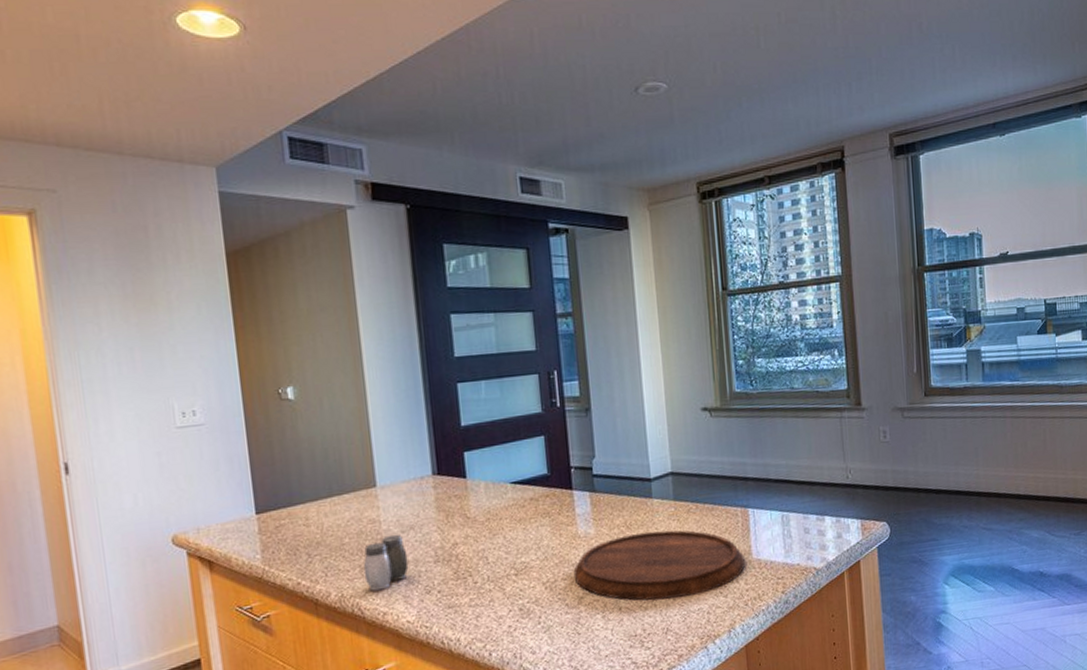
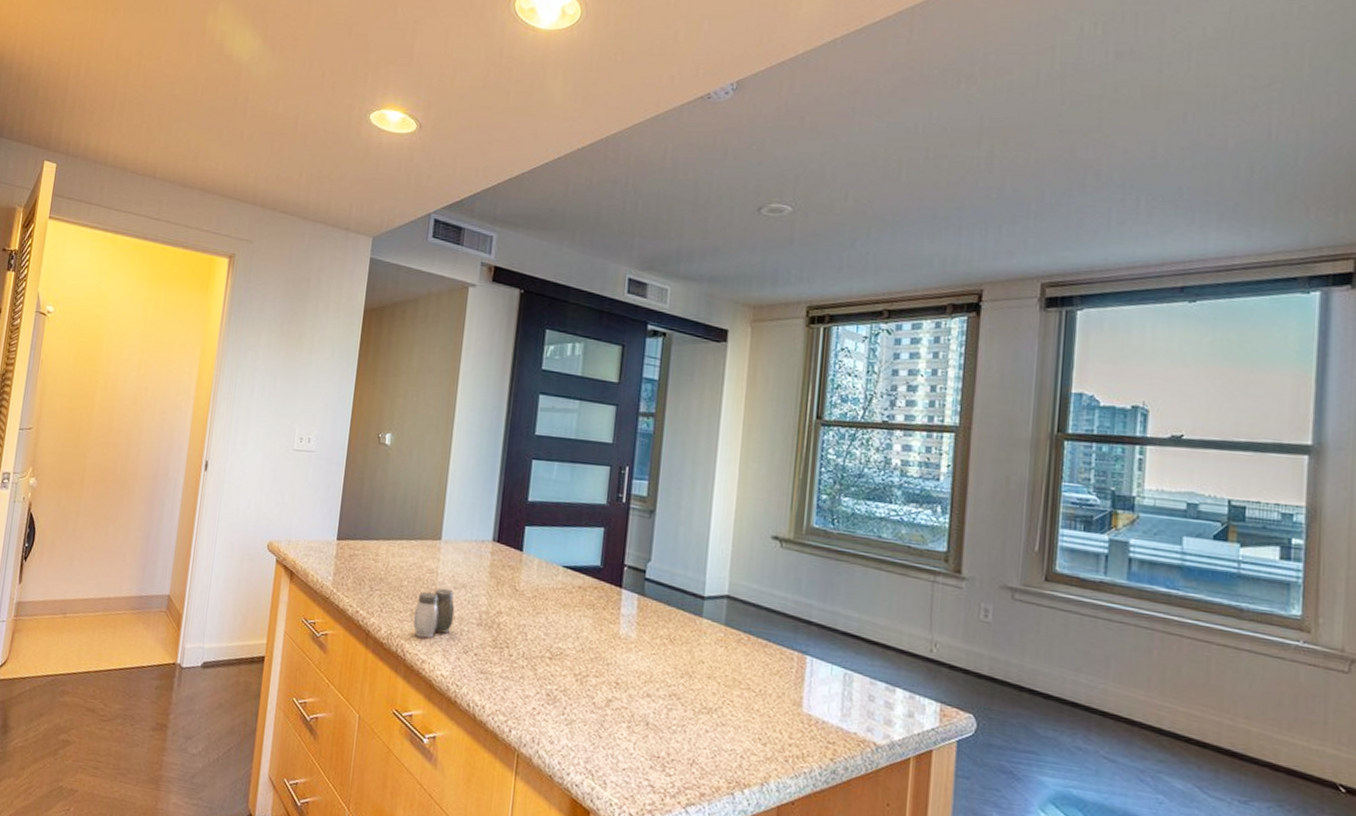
cutting board: present [573,530,745,601] -> none [606,648,793,733]

